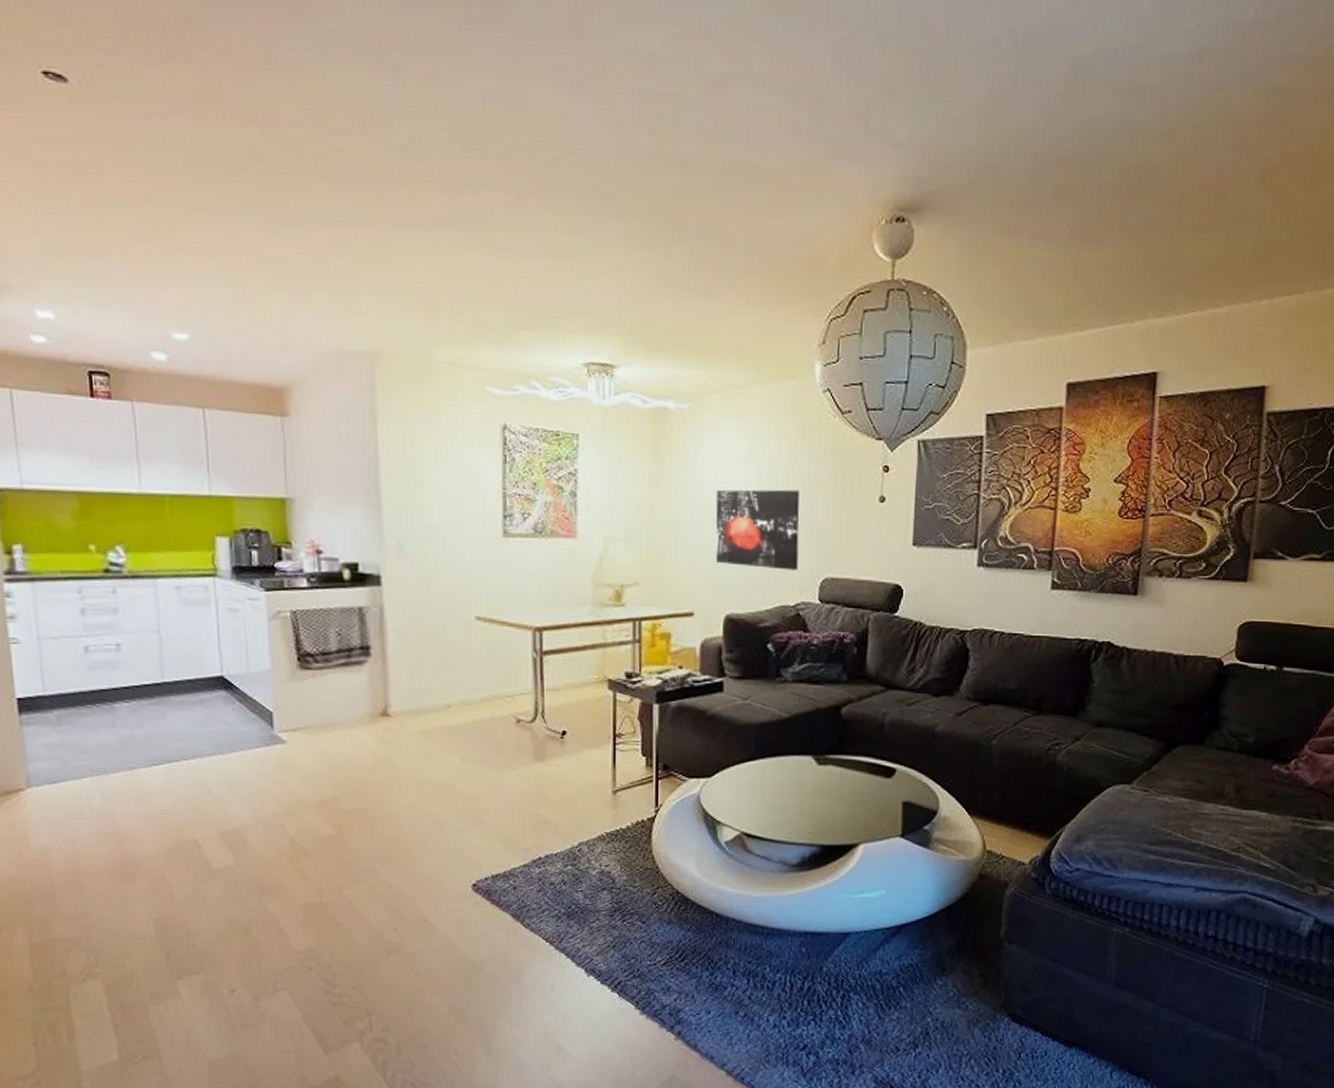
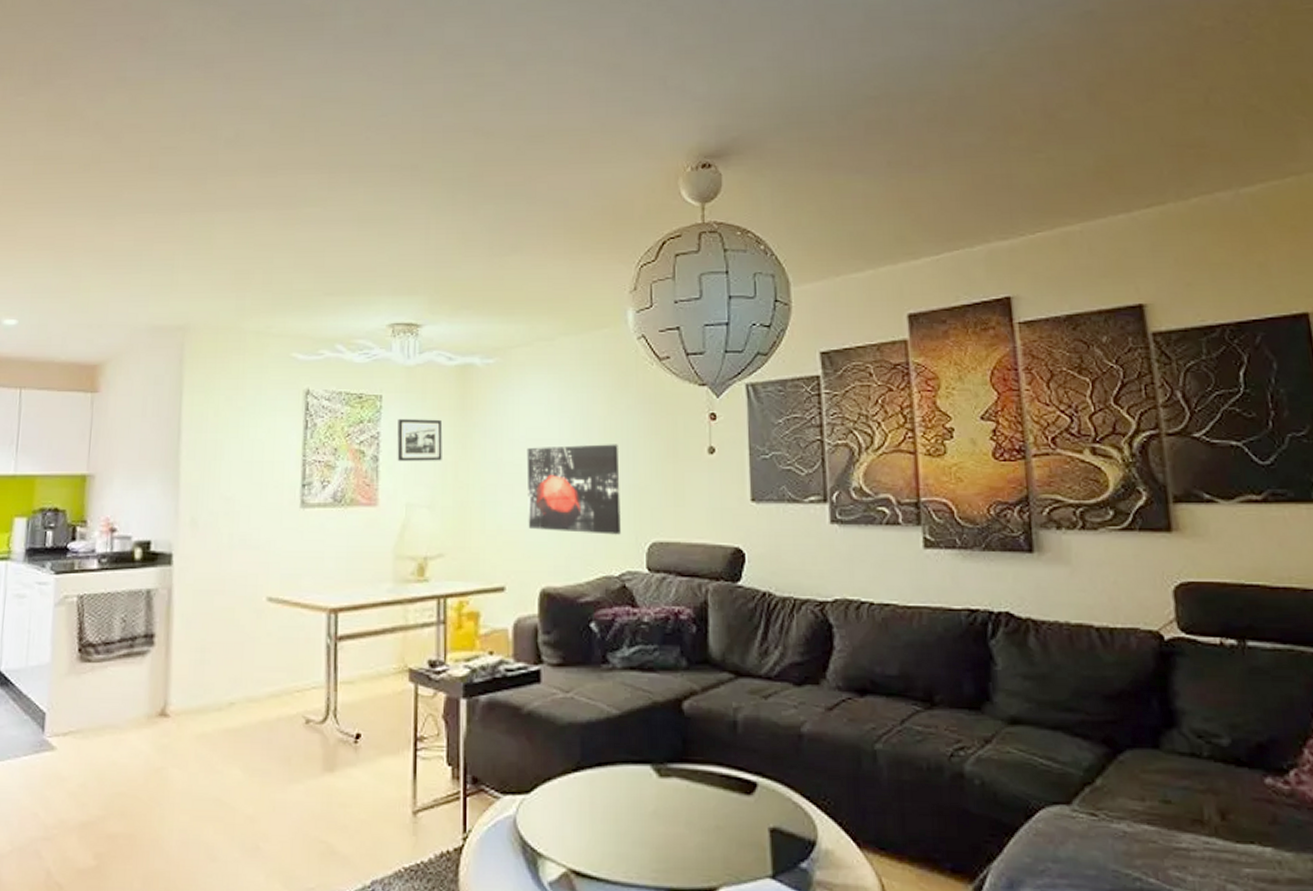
picture frame: none [594,458,637,499] -> present [397,419,443,461]

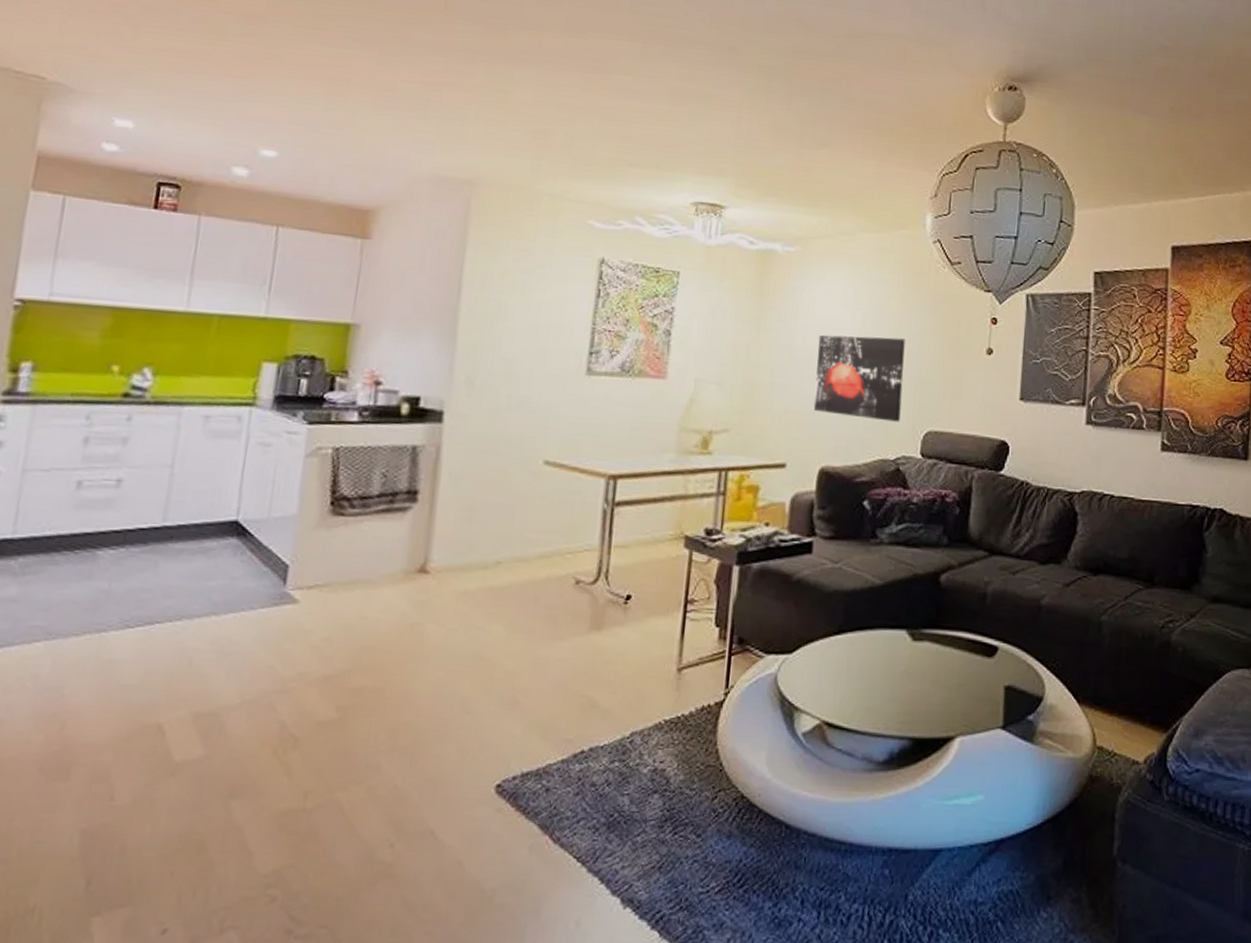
picture frame: present [397,419,443,461] -> none [690,297,739,340]

